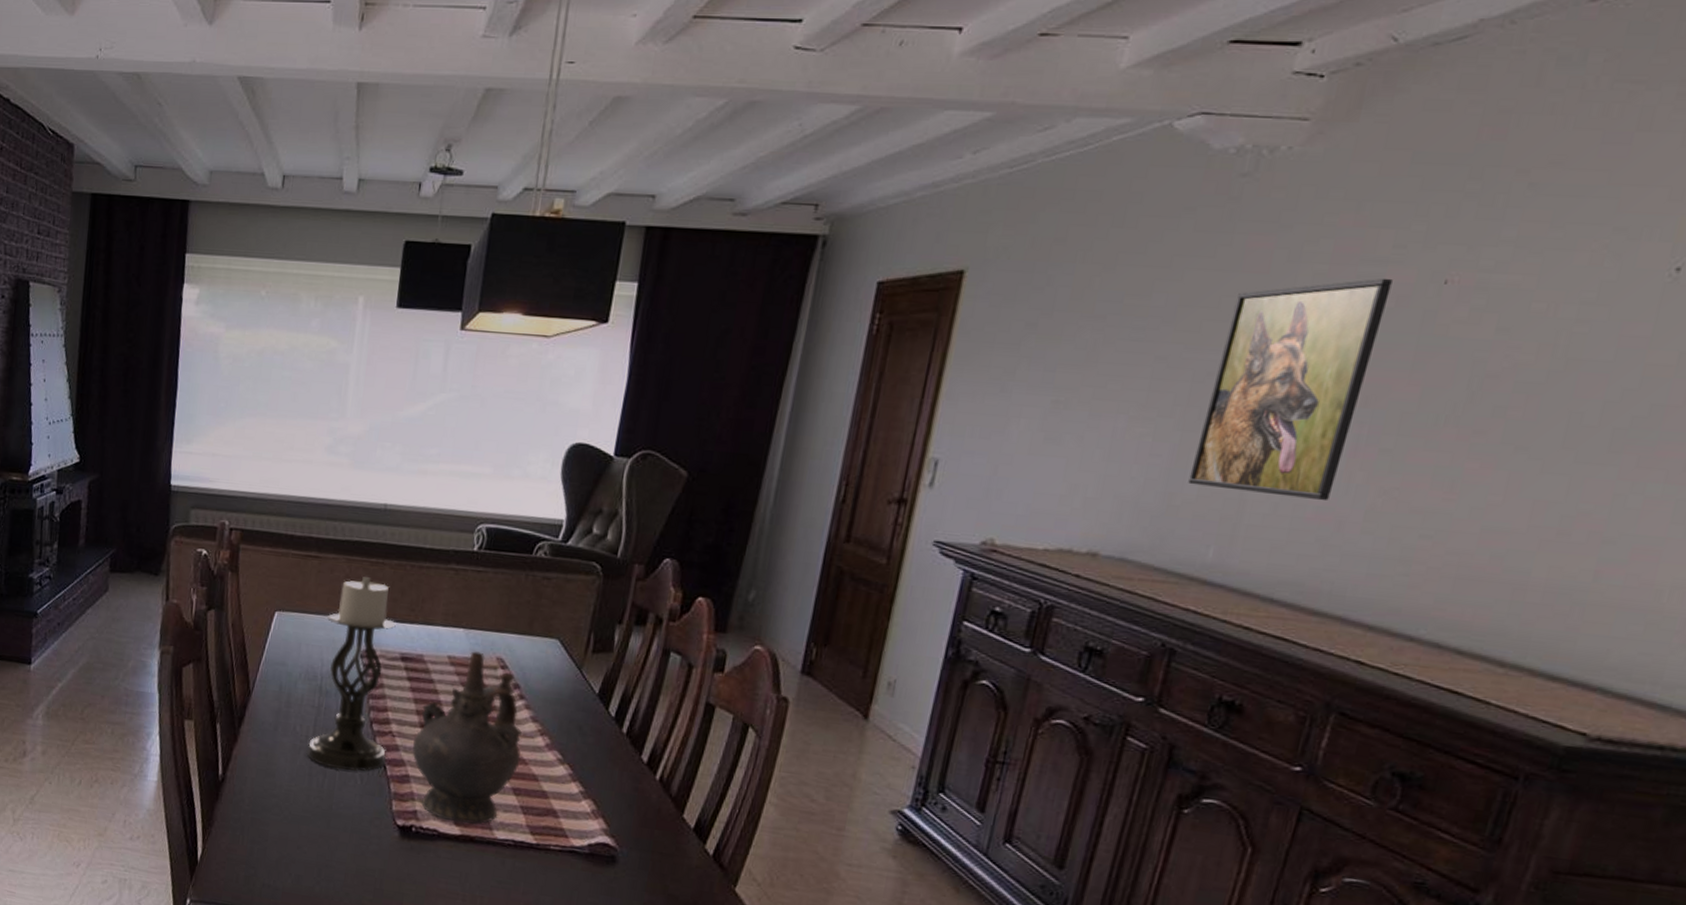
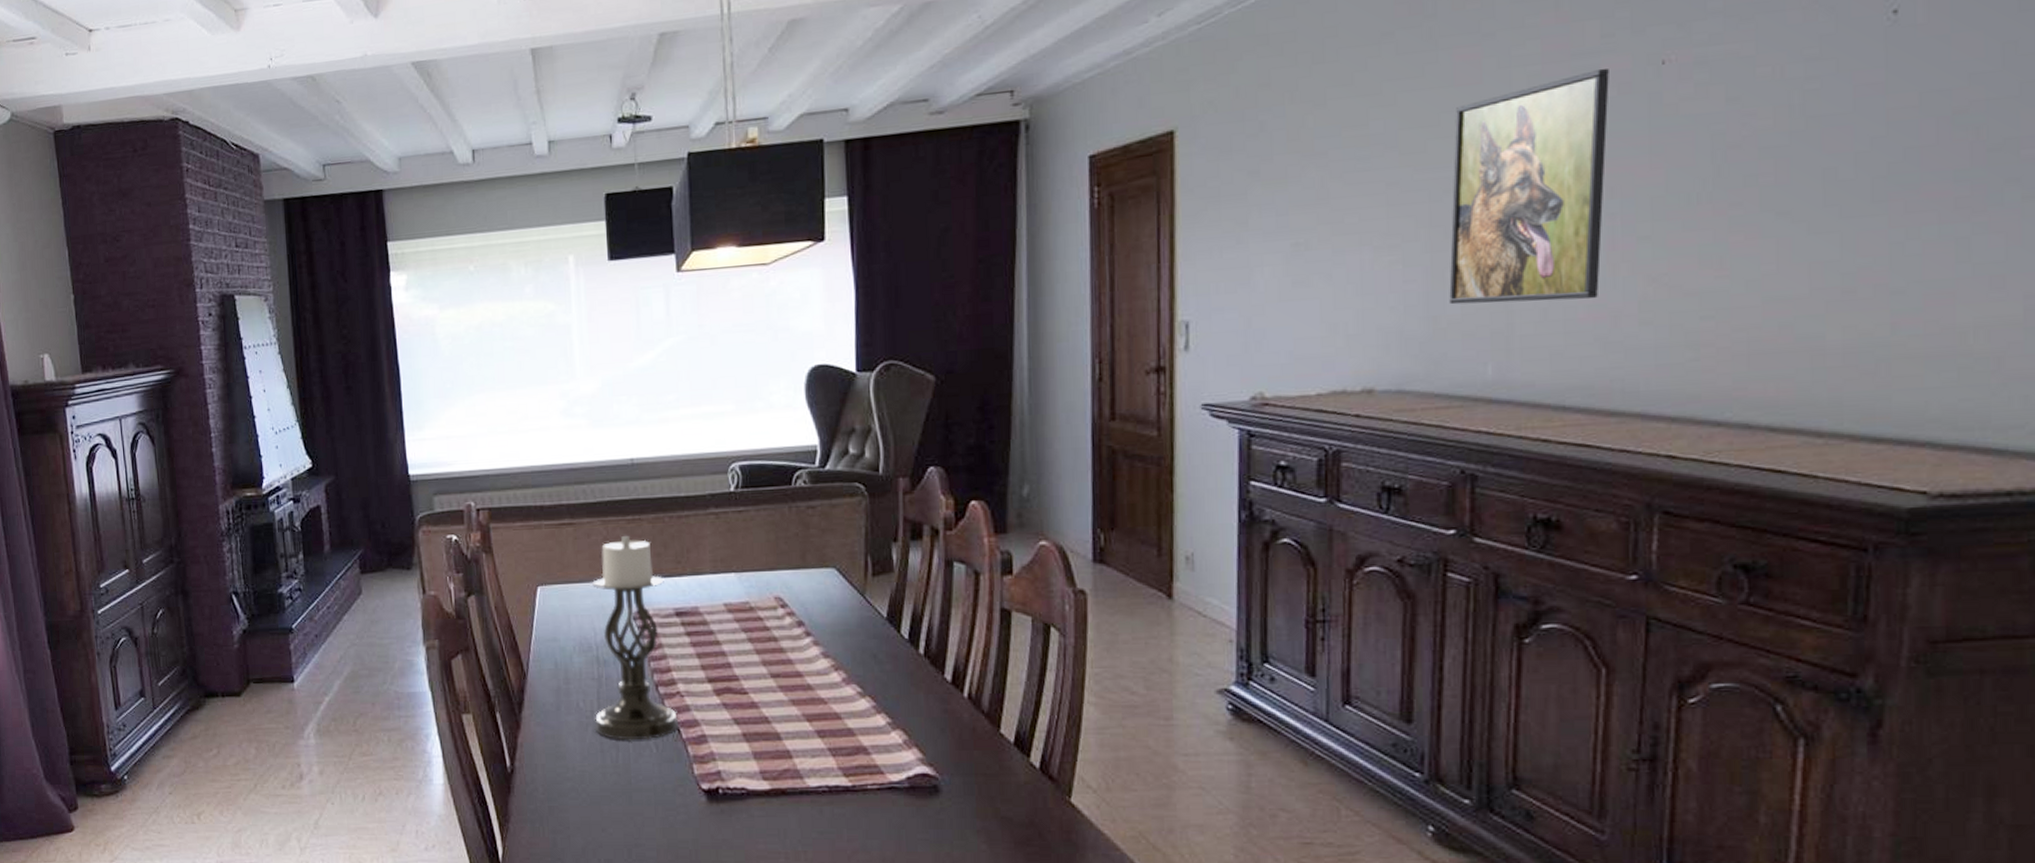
ceremonial vessel: present [412,651,522,825] -> none [703,594,819,776]

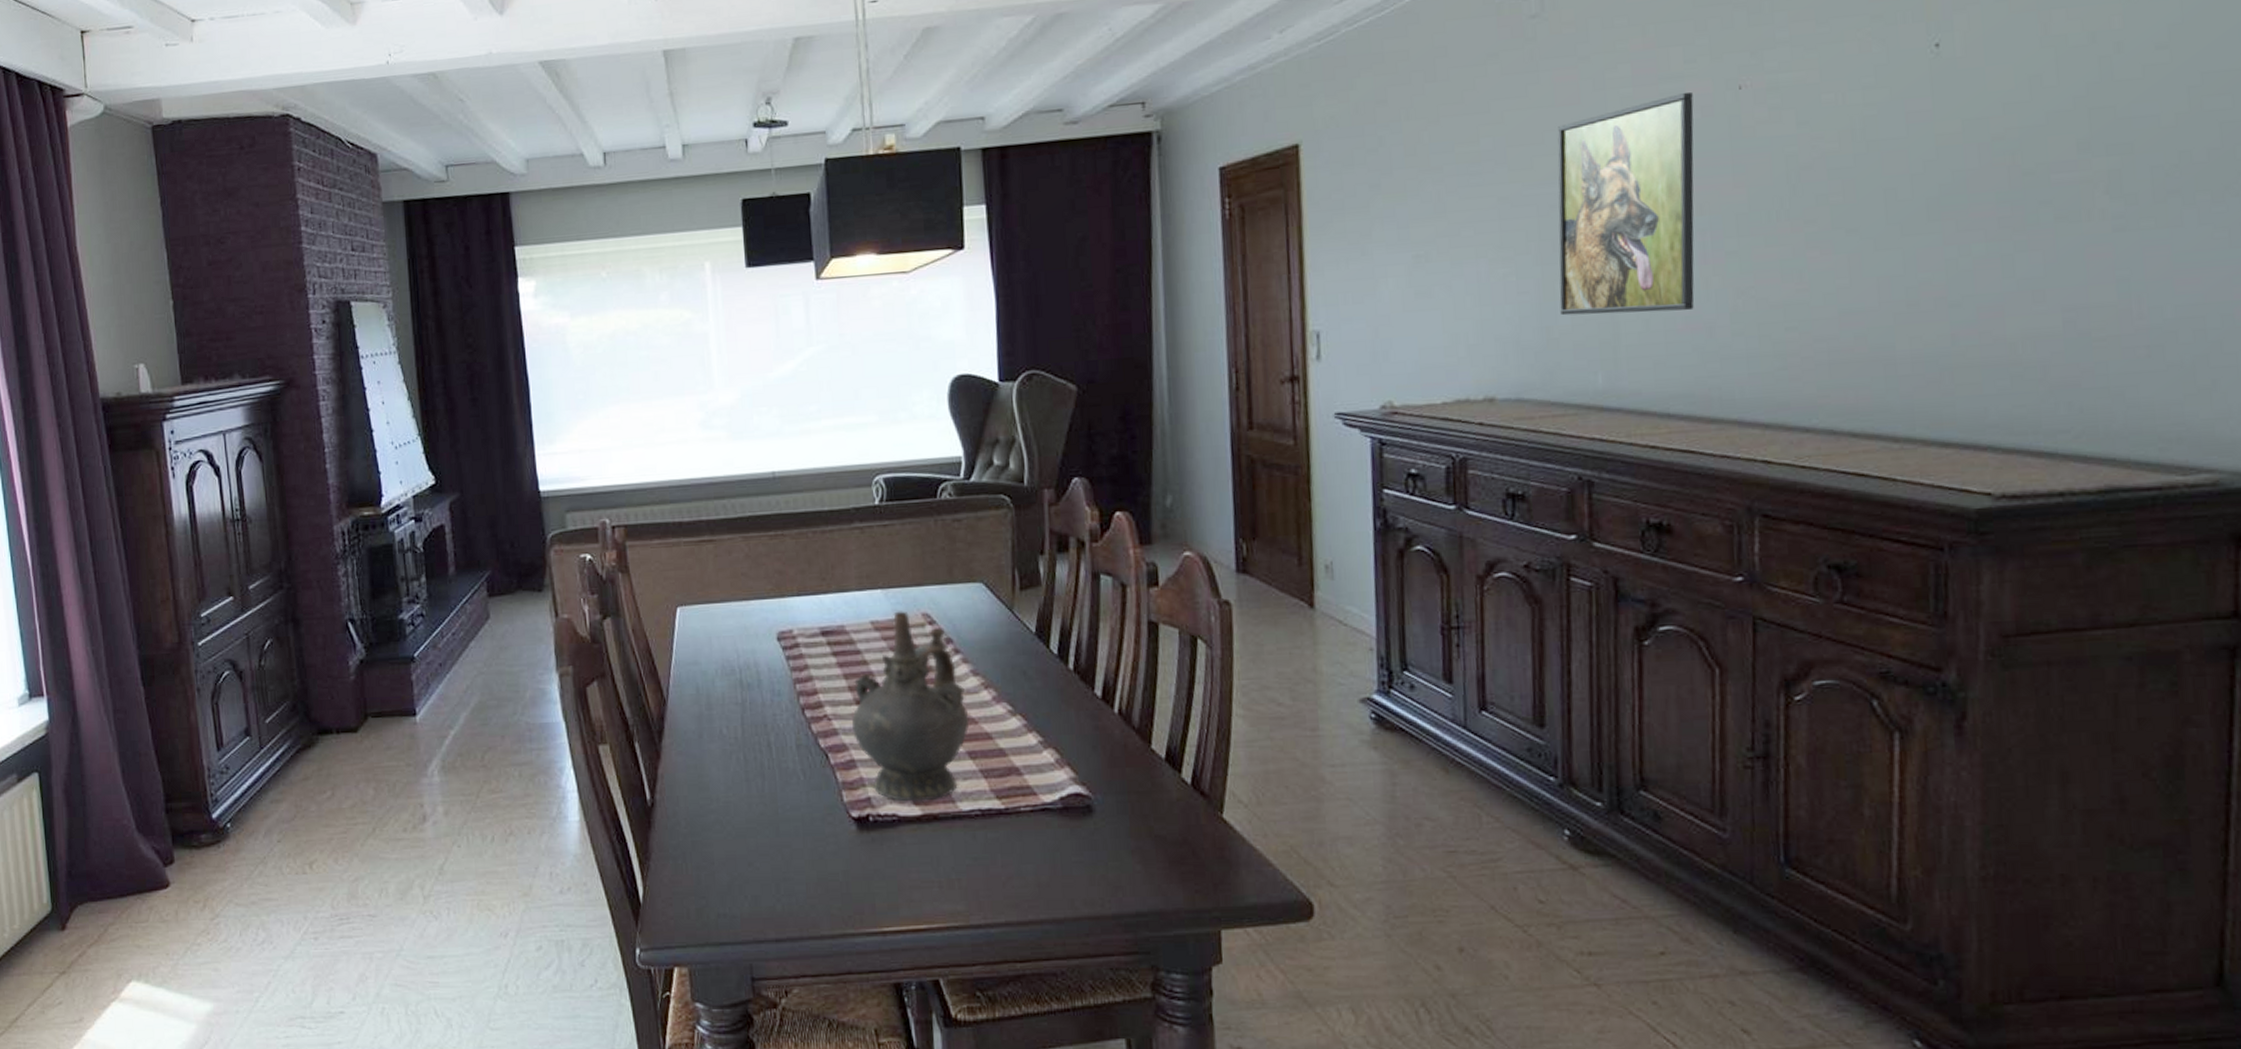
candle holder: present [592,536,678,741] -> none [734,552,826,768]
ceremonial vessel: none [703,594,819,776] -> present [851,611,970,802]

